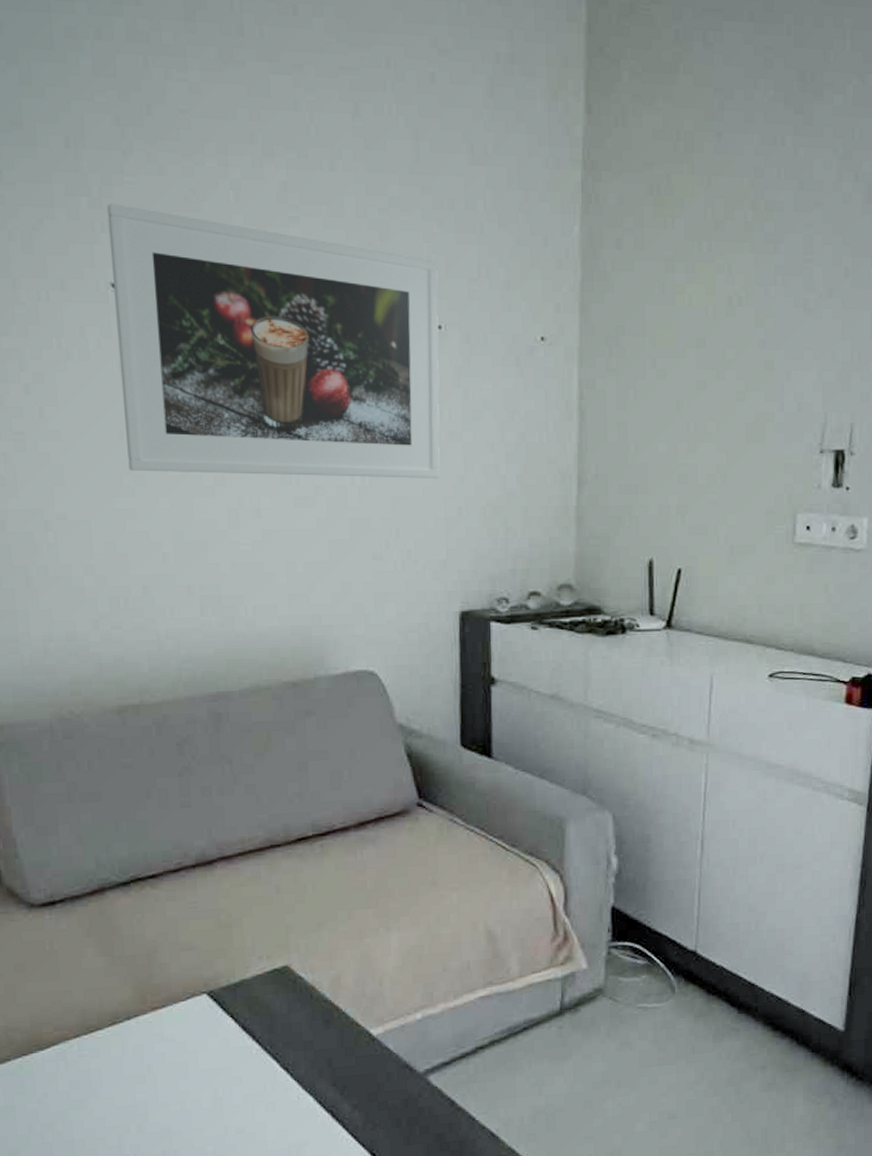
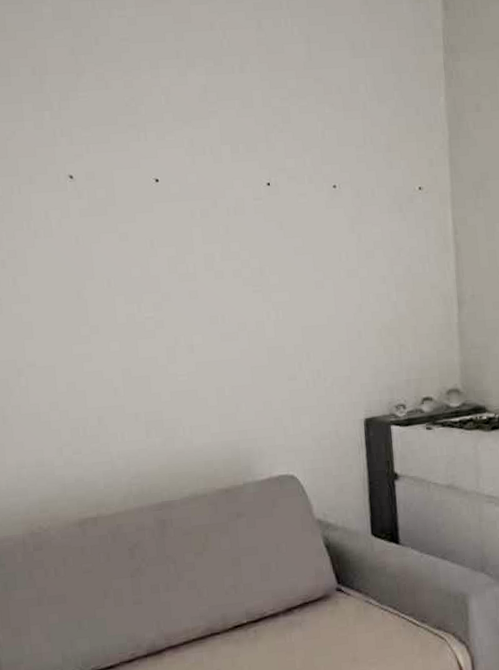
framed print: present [107,204,440,478] -> none [65,114,341,322]

